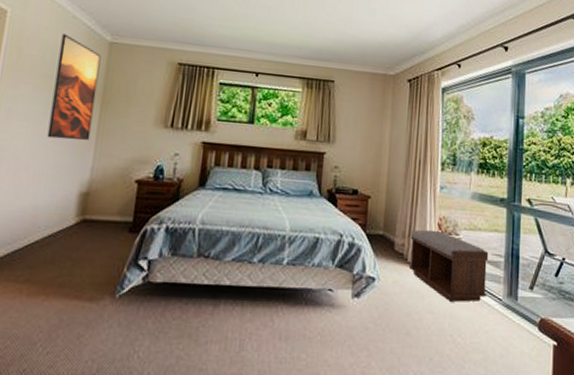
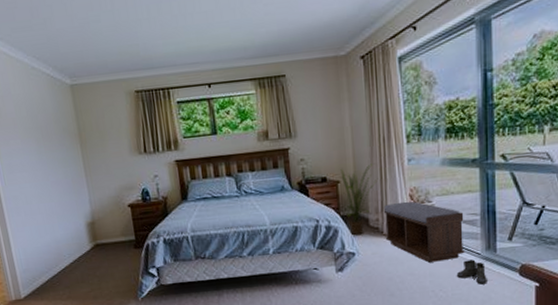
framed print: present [47,33,101,141] -> none [28,86,81,183]
house plant: none [372,184,408,259] -> present [340,163,377,236]
boots: none [477,305,508,335] -> present [457,259,489,285]

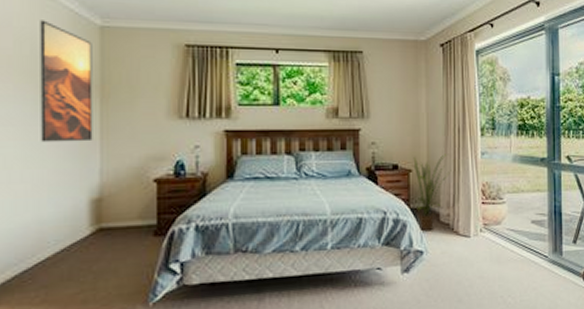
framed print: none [28,86,81,183] -> present [40,20,93,143]
bench: present [383,201,465,263] -> none [455,196,533,265]
boots: present [457,259,489,285] -> none [526,262,555,290]

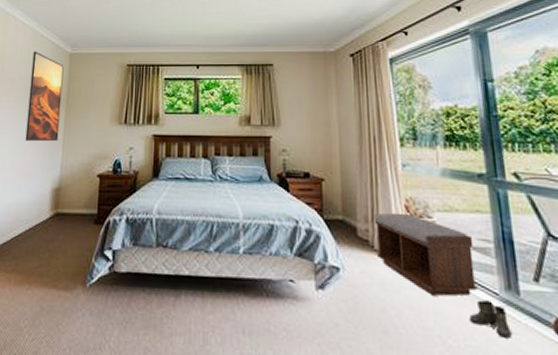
house plant: present [413,154,450,232] -> none [325,164,367,246]
bench: none [455,196,533,265] -> present [374,212,478,296]
boots: none [526,262,555,290] -> present [470,300,513,338]

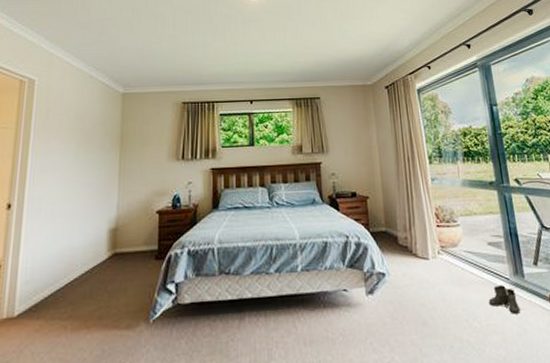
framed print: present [25,51,64,142] -> none [77,92,116,184]
bench: present [374,212,478,296] -> none [411,220,494,287]

